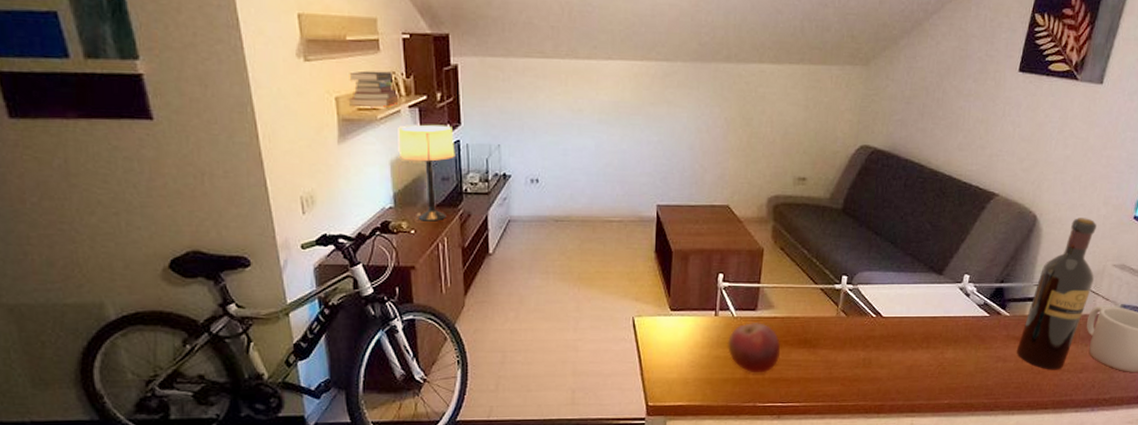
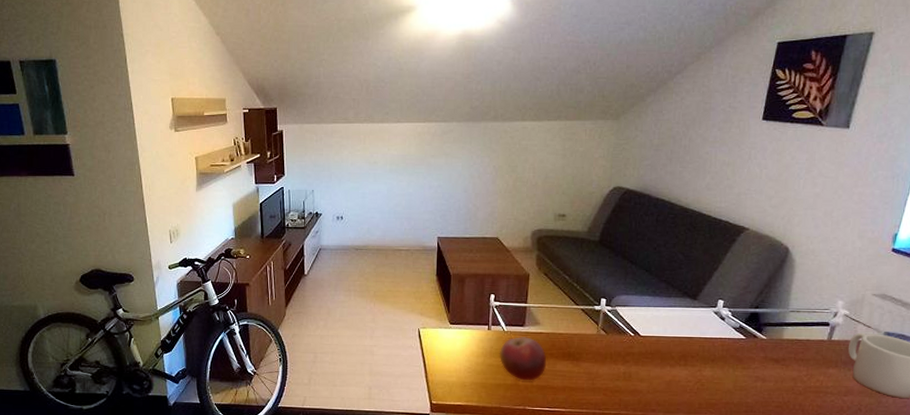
books: present [348,70,398,108] -> none [204,137,239,164]
table lamp: present [398,124,456,223] -> none [239,175,280,250]
wine bottle: present [1016,218,1098,370] -> none [775,250,854,392]

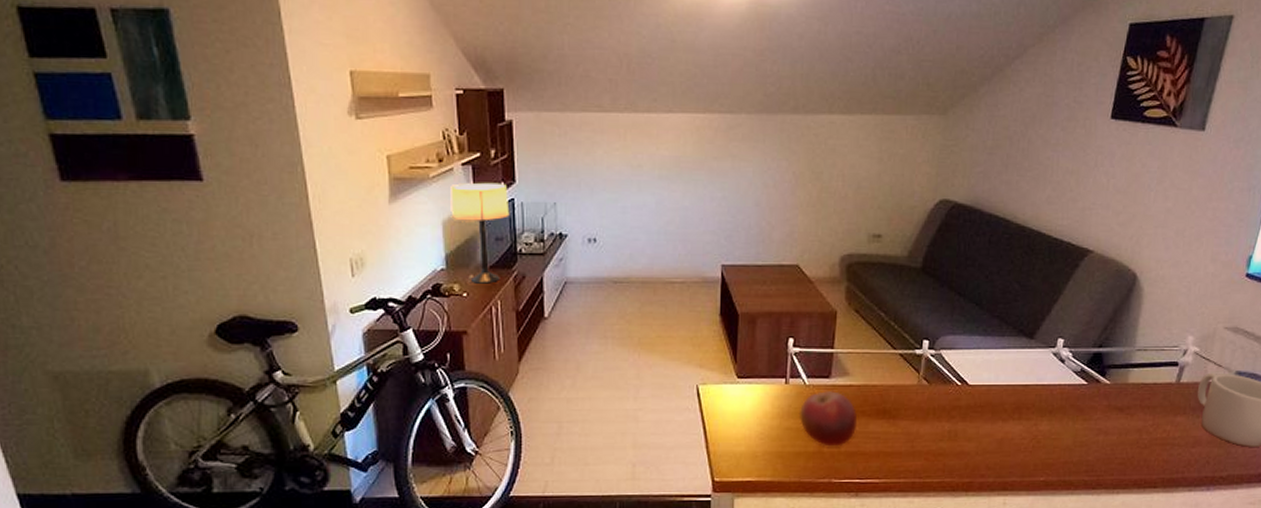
table lamp: none [239,175,280,250] -> present [450,182,510,285]

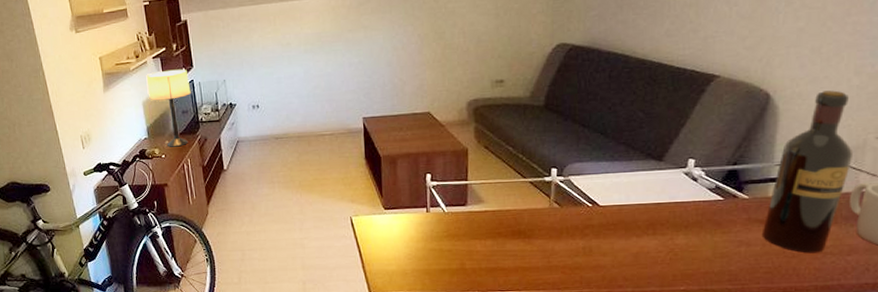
fruit: present [798,391,858,447] -> none [440,217,495,264]
wine bottle: none [1119,276,1205,444] -> present [761,90,854,253]

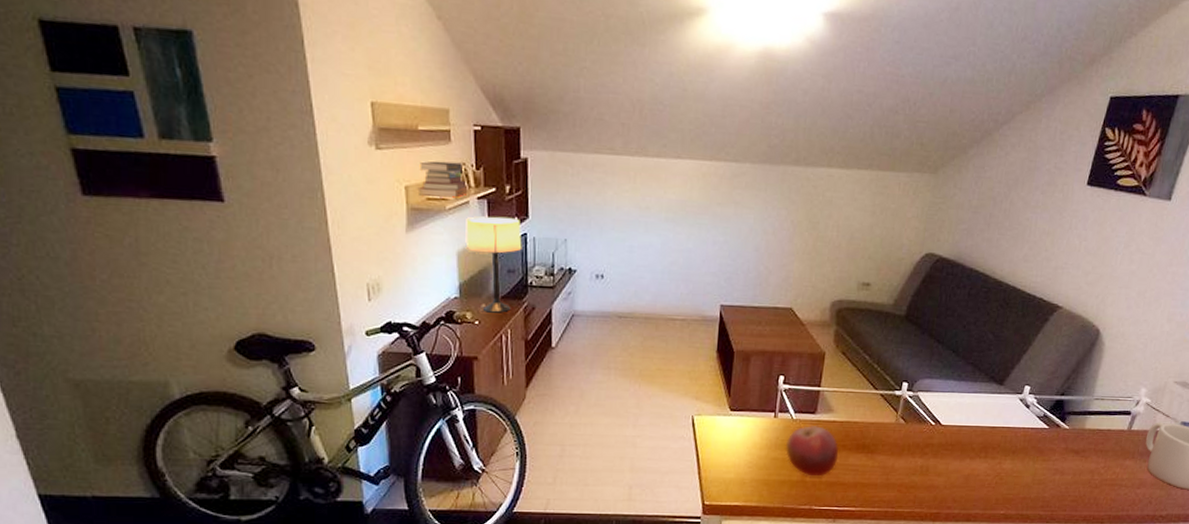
books: none [107,32,144,64] -> present [417,160,467,198]
fruit: none [440,217,495,264] -> present [785,426,839,477]
wine bottle: present [761,90,854,253] -> none [1074,333,1161,485]

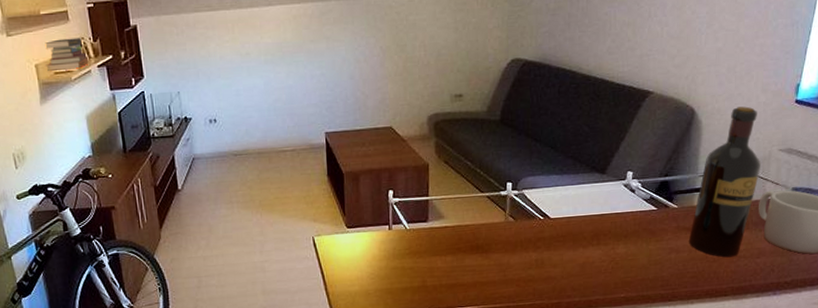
table lamp: present [466,216,522,314] -> none [90,79,142,167]
fruit: present [785,426,839,477] -> none [402,233,455,280]
wine bottle: none [1074,333,1161,485] -> present [688,106,761,258]

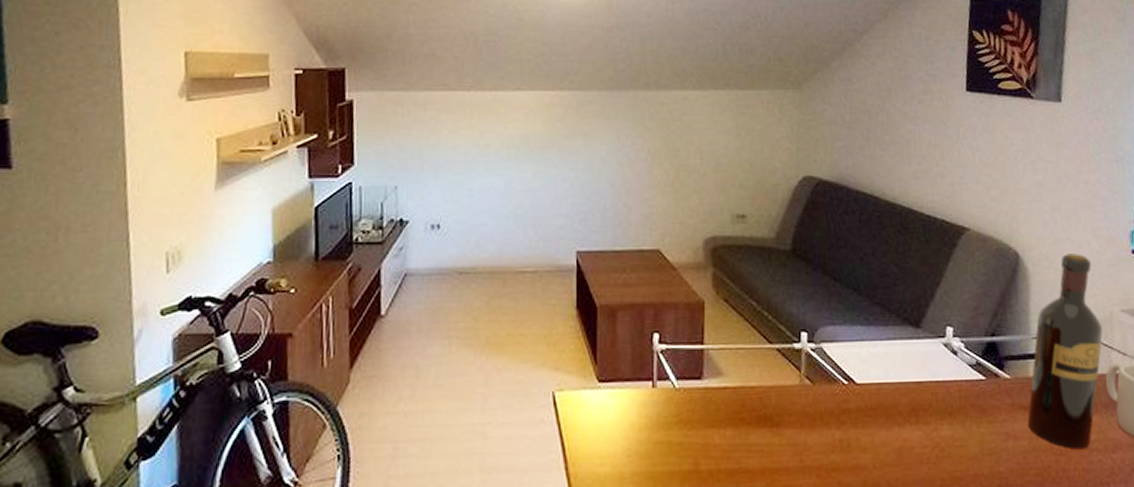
books: present [45,37,88,72] -> none [230,109,285,149]

